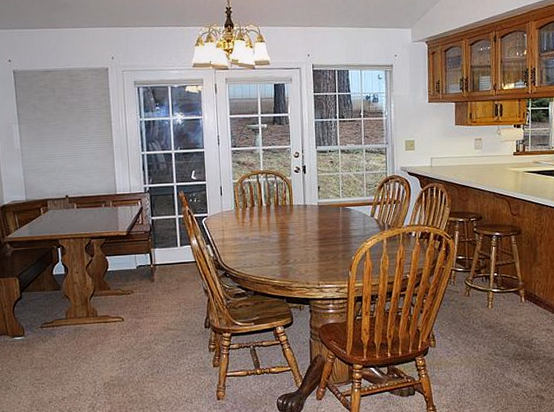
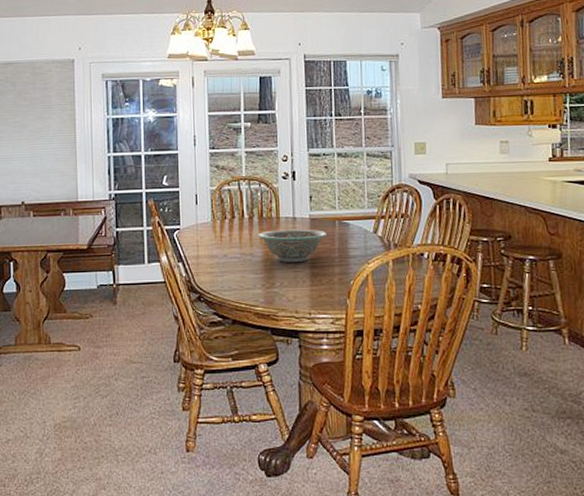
decorative bowl: none [274,214,333,243] -> present [258,229,328,262]

